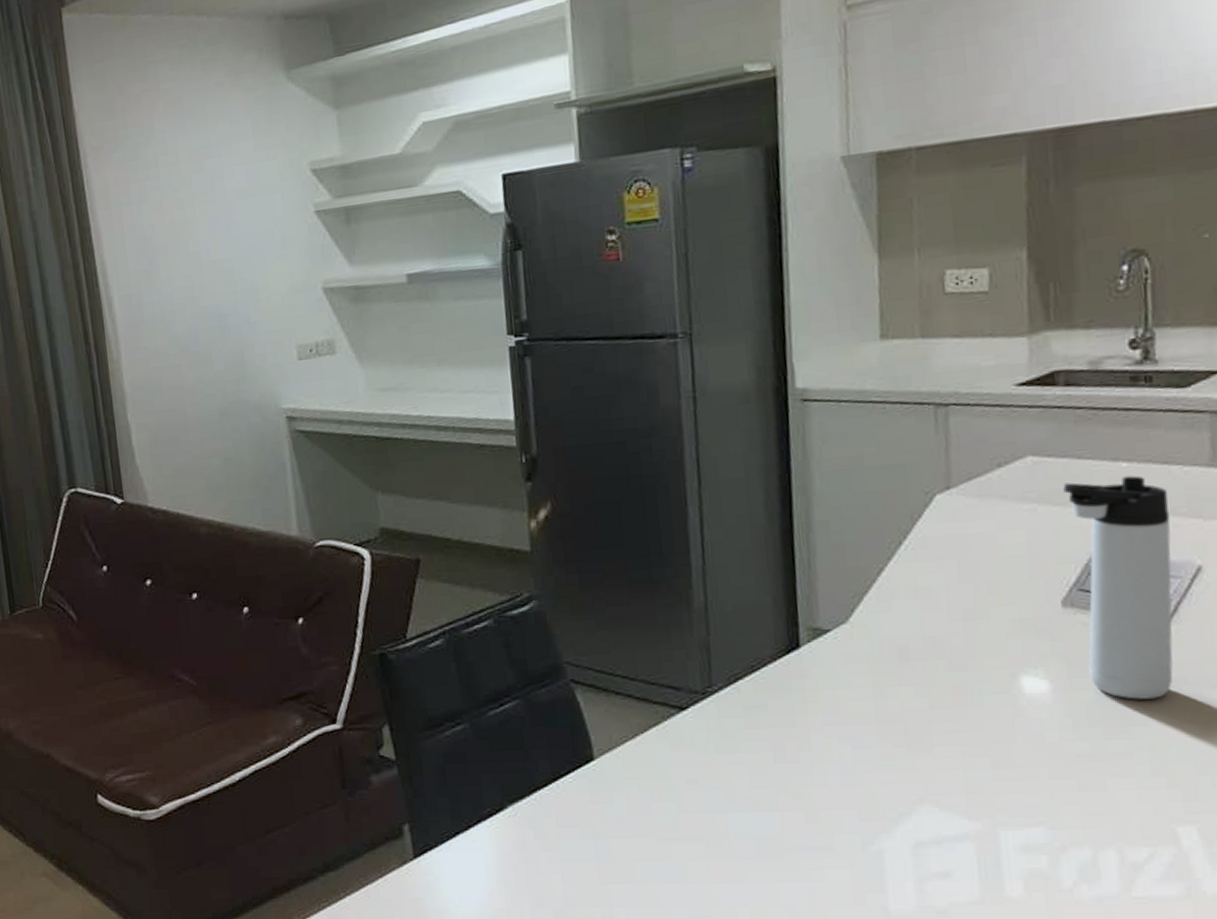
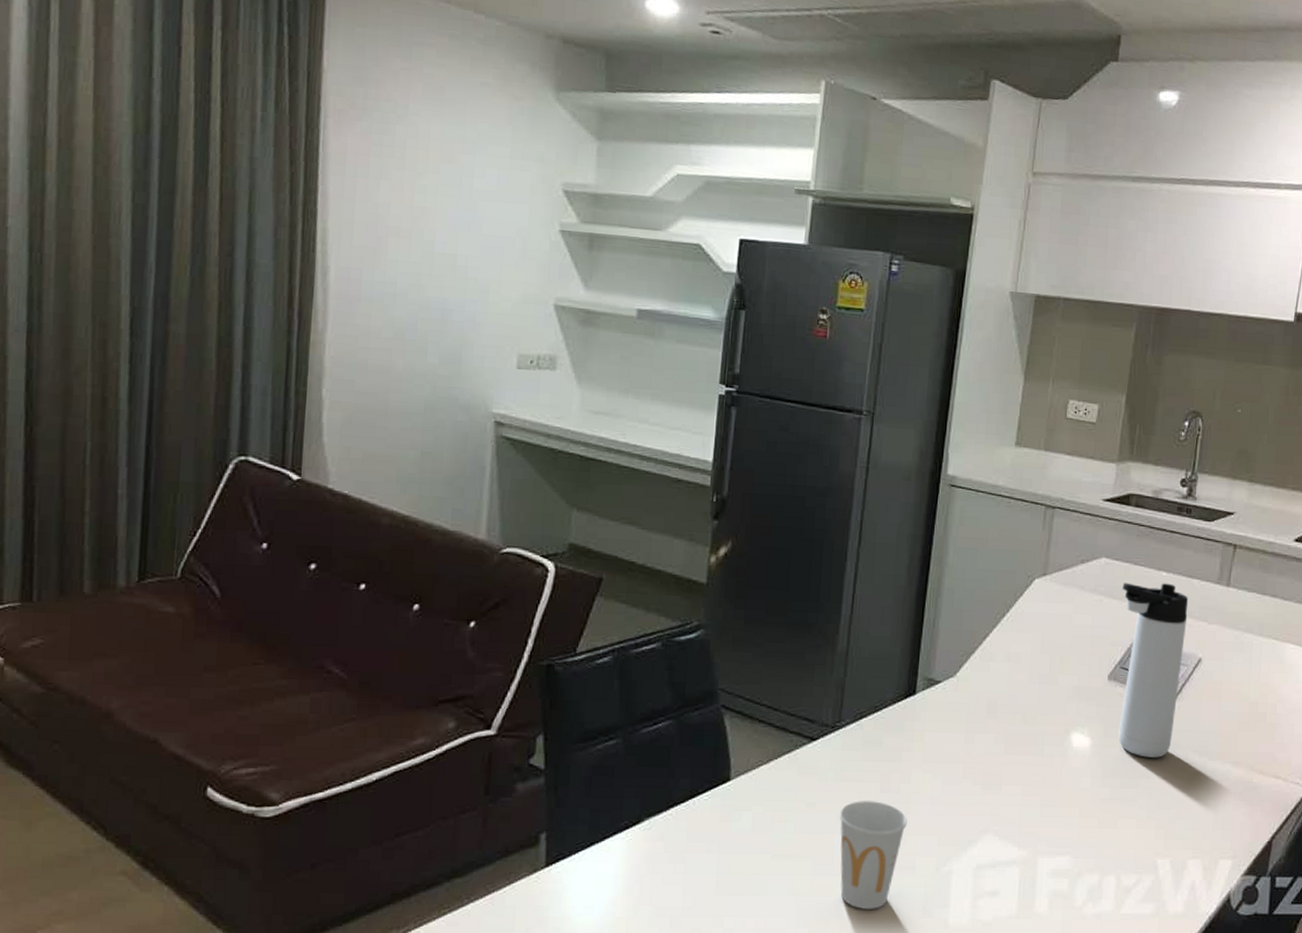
cup: none [728,773,815,896] -> present [839,801,907,909]

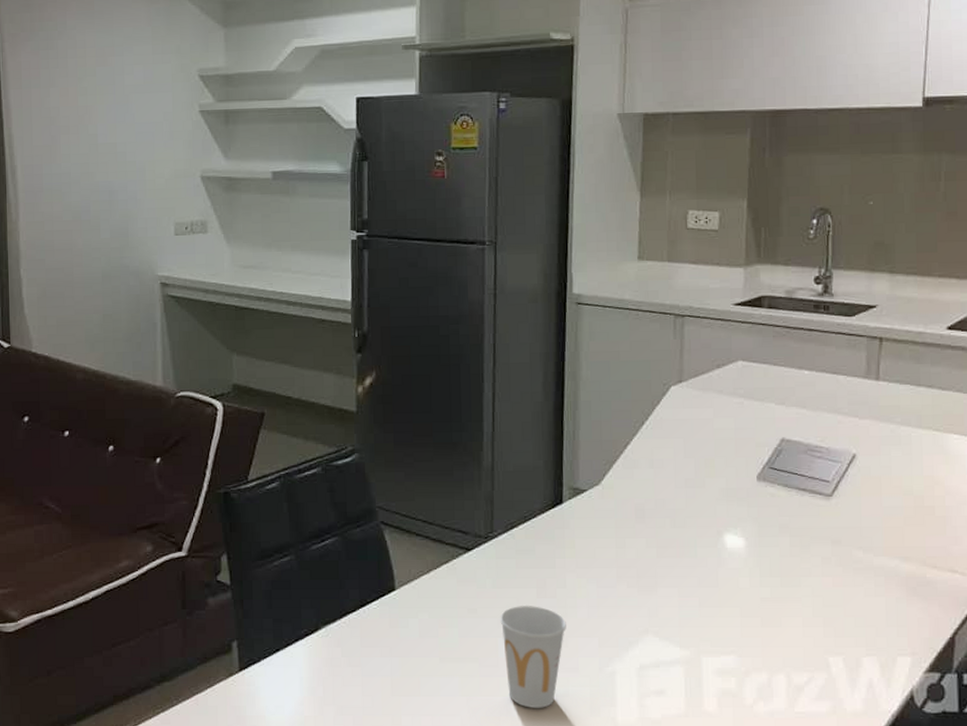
thermos bottle: present [1118,582,1189,758] -> none [763,381,836,556]

